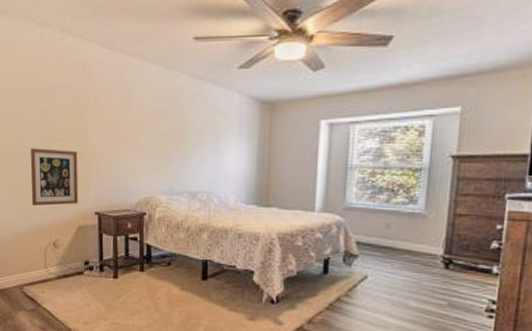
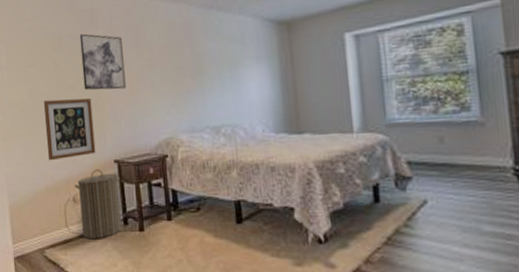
laundry hamper: none [56,219,100,282] -> present [75,169,122,240]
wall art: none [70,87,112,146] -> present [79,33,126,90]

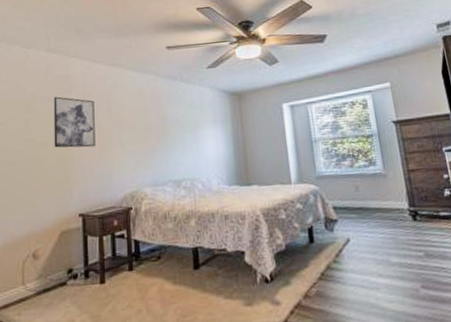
wall art: present [43,98,96,161] -> none [9,155,61,217]
laundry hamper: present [75,169,122,240] -> none [36,223,85,296]

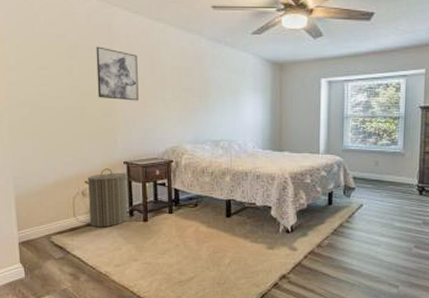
laundry hamper: none [36,223,85,296] -> present [84,169,129,228]

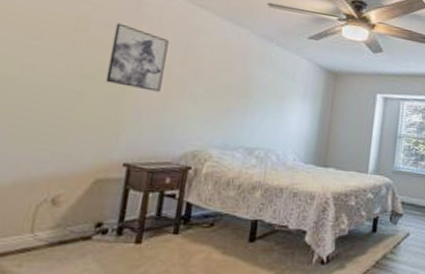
laundry hamper: present [84,169,129,228] -> none [54,170,127,250]

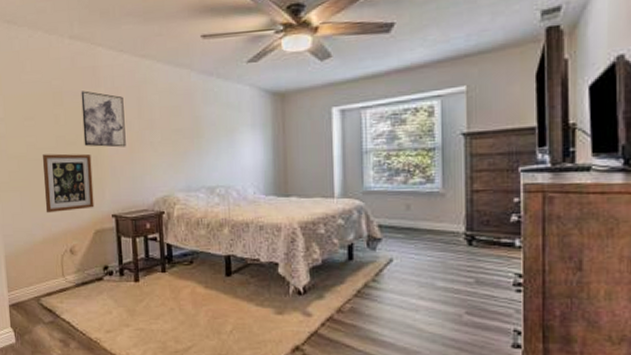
wall art: none [27,81,112,153] -> present [42,153,94,213]

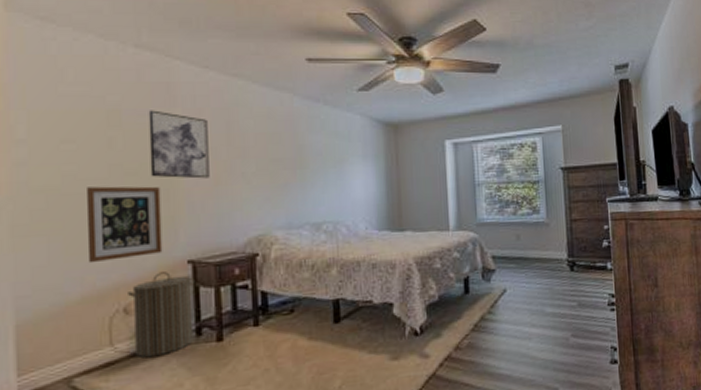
laundry hamper: none [72,223,118,289] -> present [128,272,195,358]

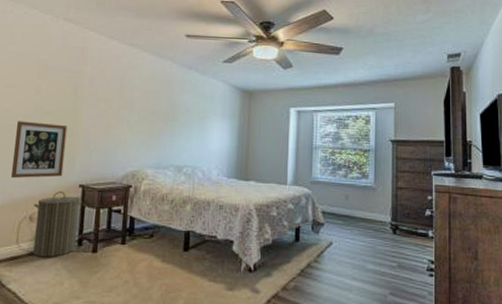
wall art: present [148,110,210,179] -> none [62,67,107,122]

